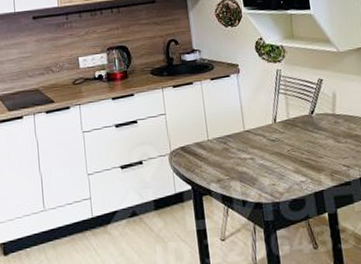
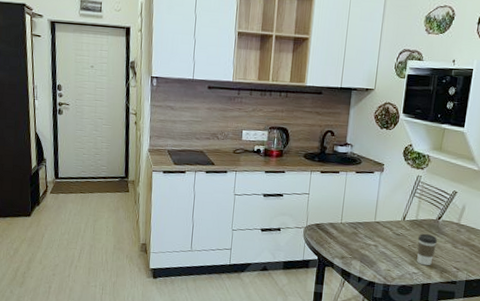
coffee cup: none [295,133,318,171] -> present [417,234,438,266]

